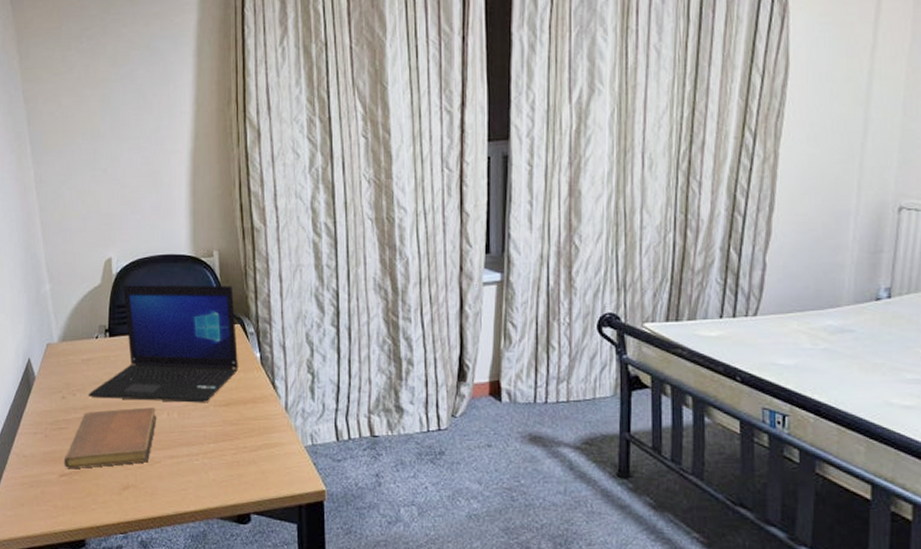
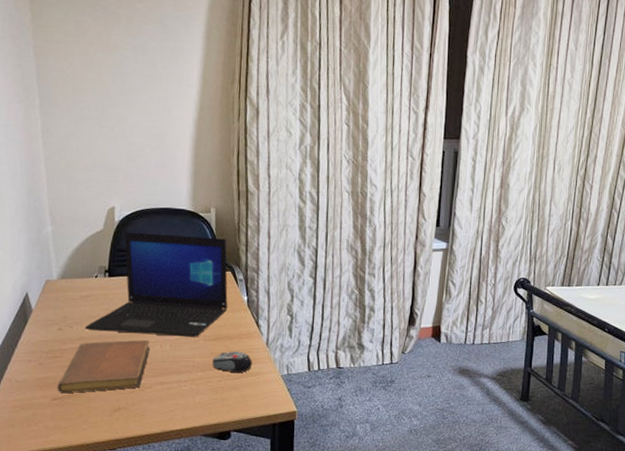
computer mouse: none [225,419,271,445] -> present [212,351,253,374]

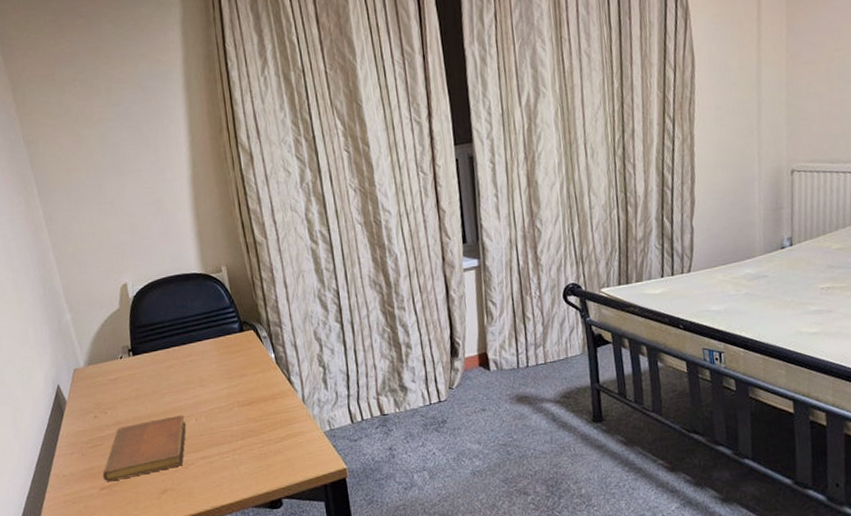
laptop: present [84,232,228,338] -> none [118,296,256,413]
computer mouse: present [212,351,253,374] -> none [250,413,292,437]

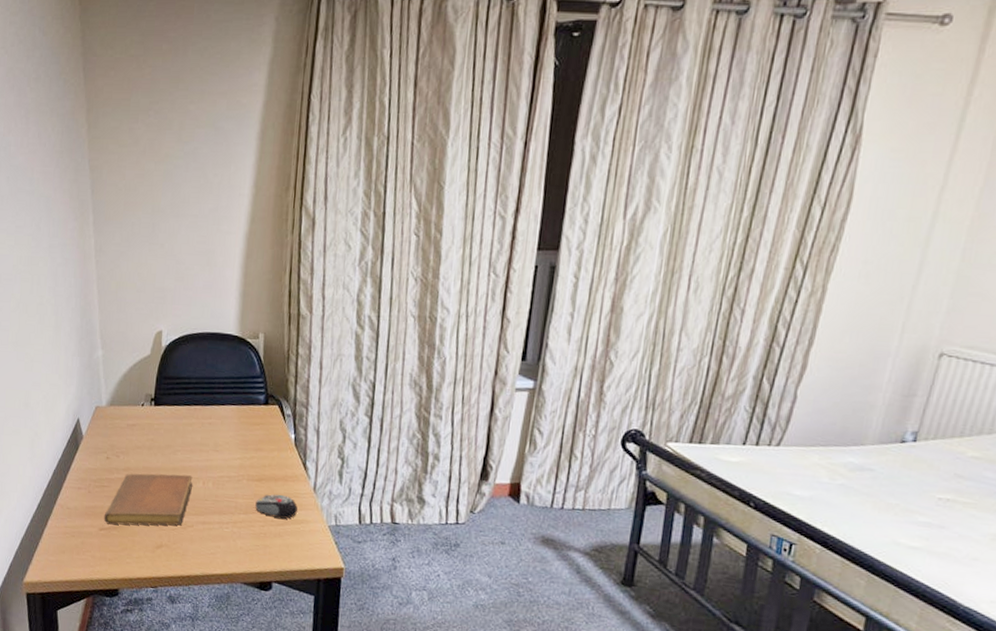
computer mouse: none [250,413,292,437] -> present [255,494,299,520]

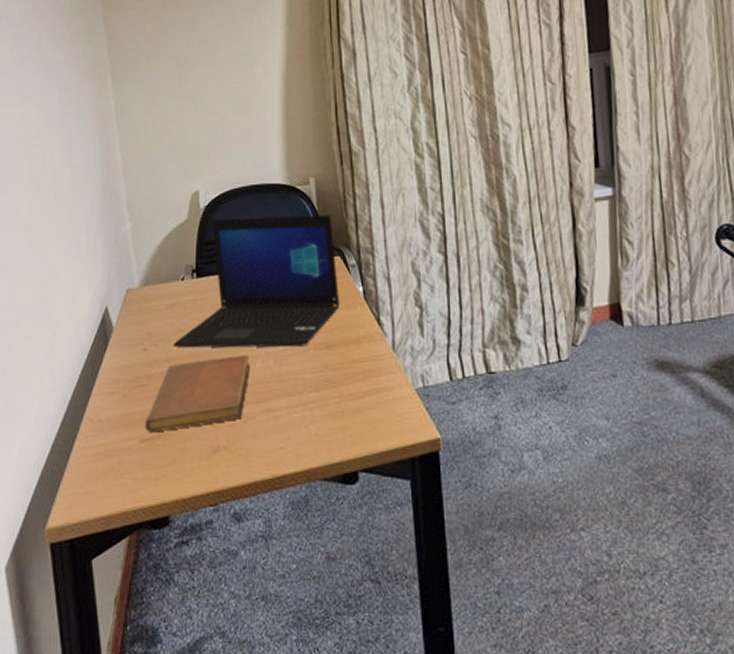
laptop: none [130,358,275,477] -> present [172,214,339,348]
computer mouse: present [255,494,299,520] -> none [327,361,378,391]

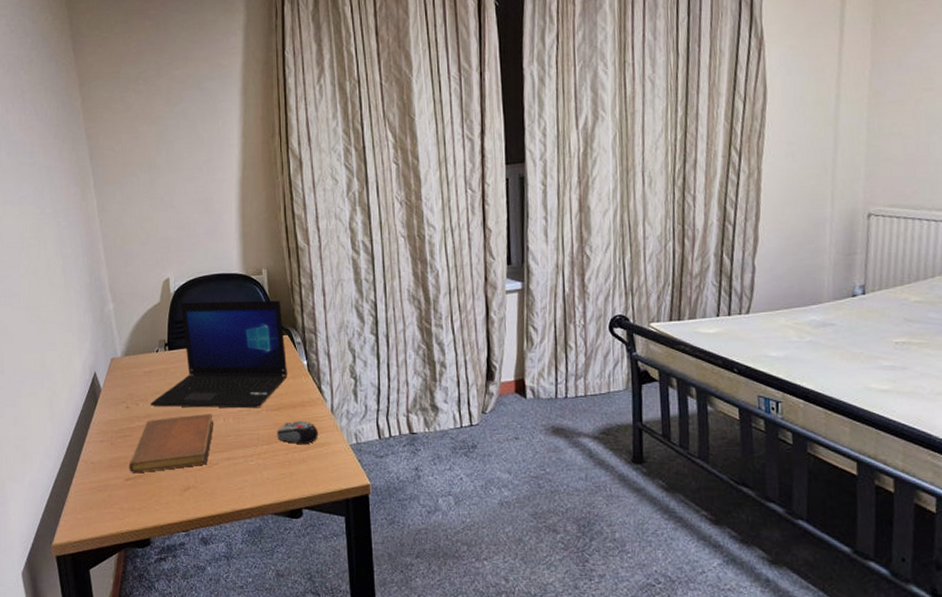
computer mouse: none [327,361,378,391] -> present [277,421,319,445]

